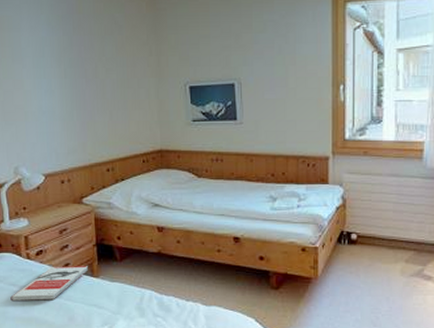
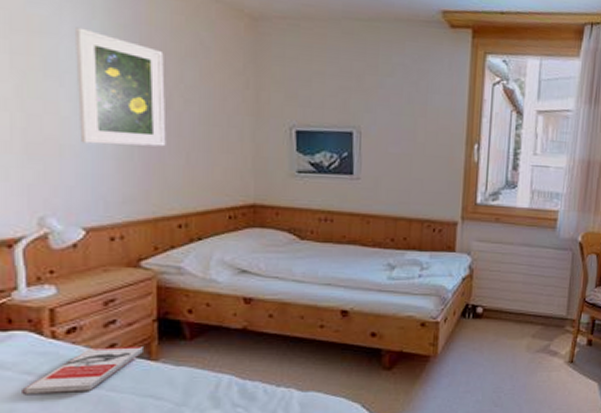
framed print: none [31,22,95,109] -> present [76,27,166,147]

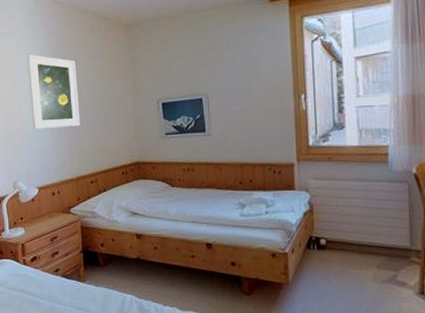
book: present [22,347,145,395] -> none [9,271,76,304]

